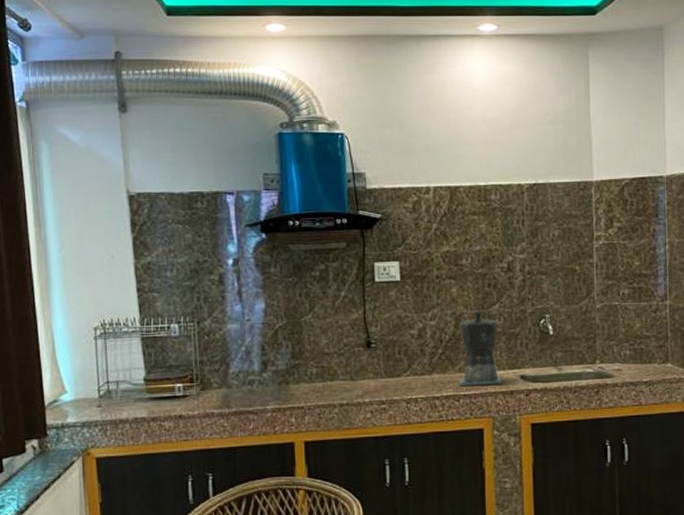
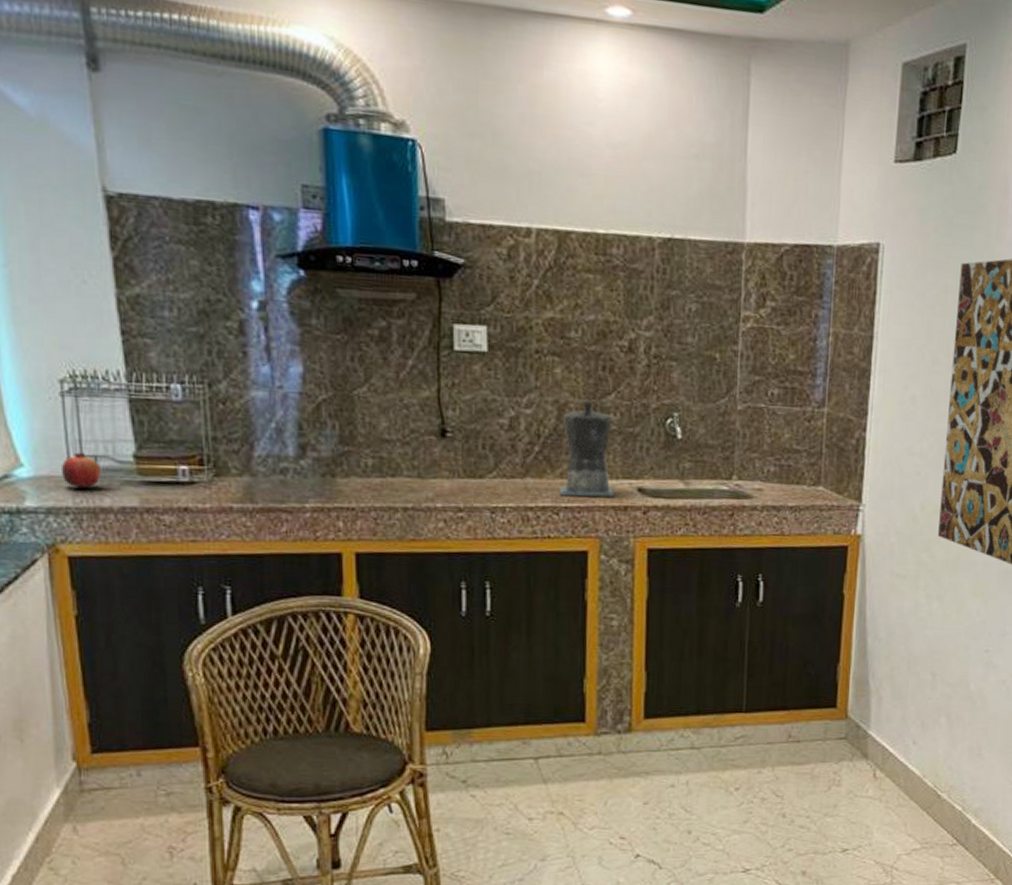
fruit: none [93,379,121,406] -> present [60,452,101,489]

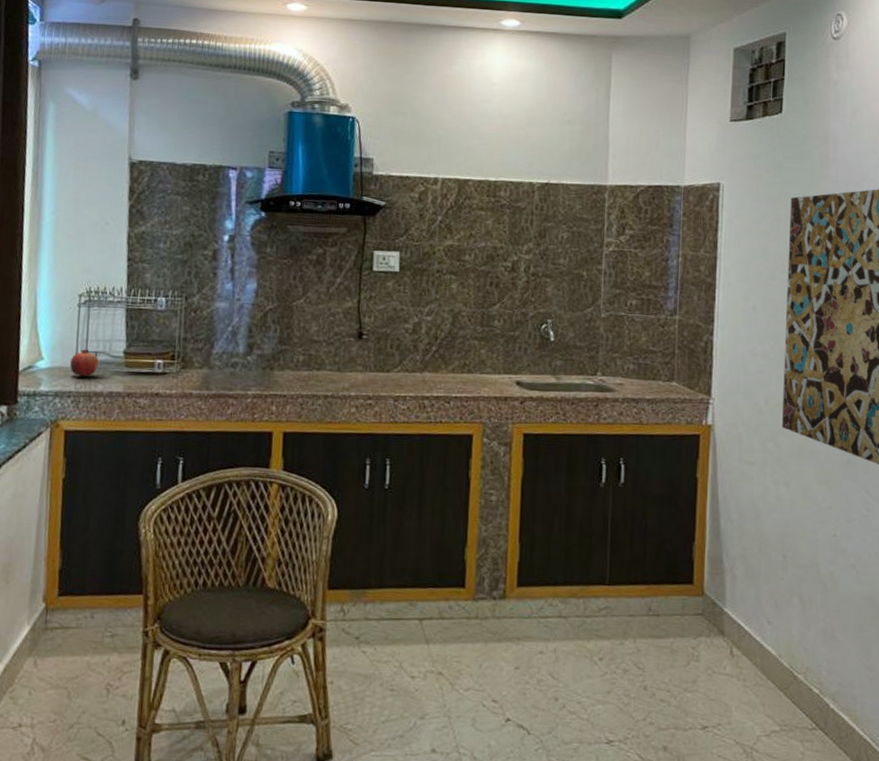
coffee maker: present [559,400,615,498] -> none [451,310,497,390]

